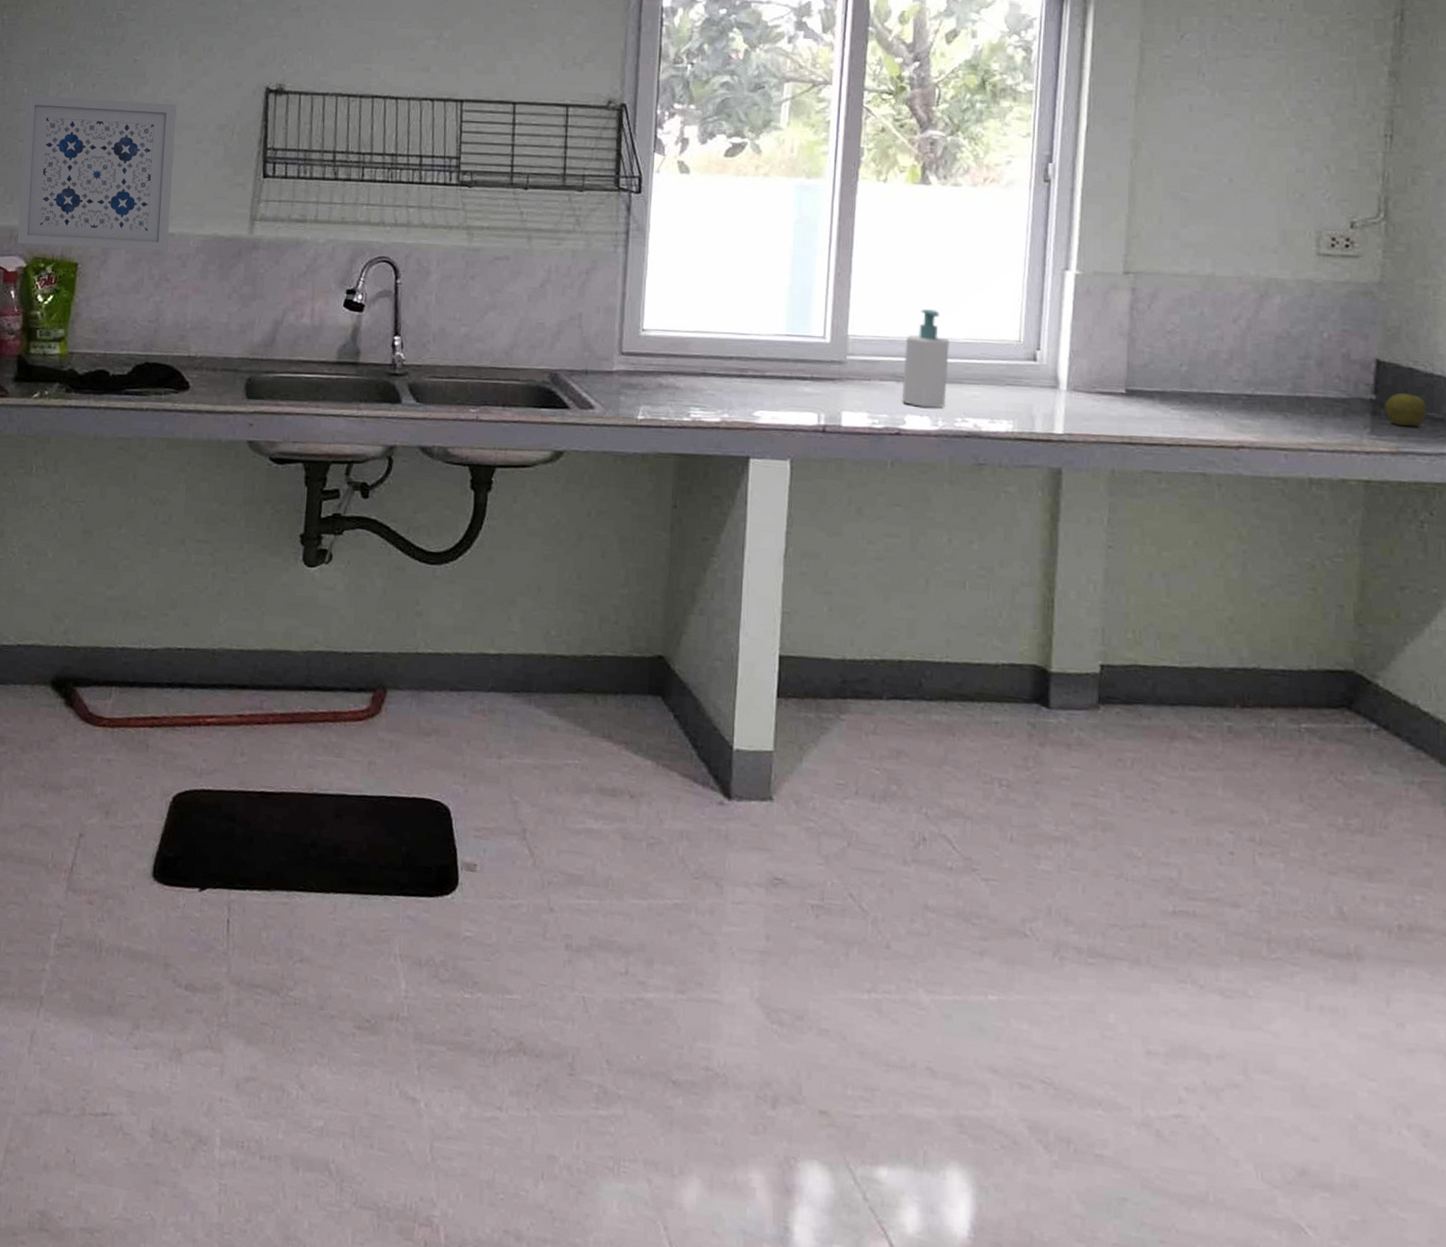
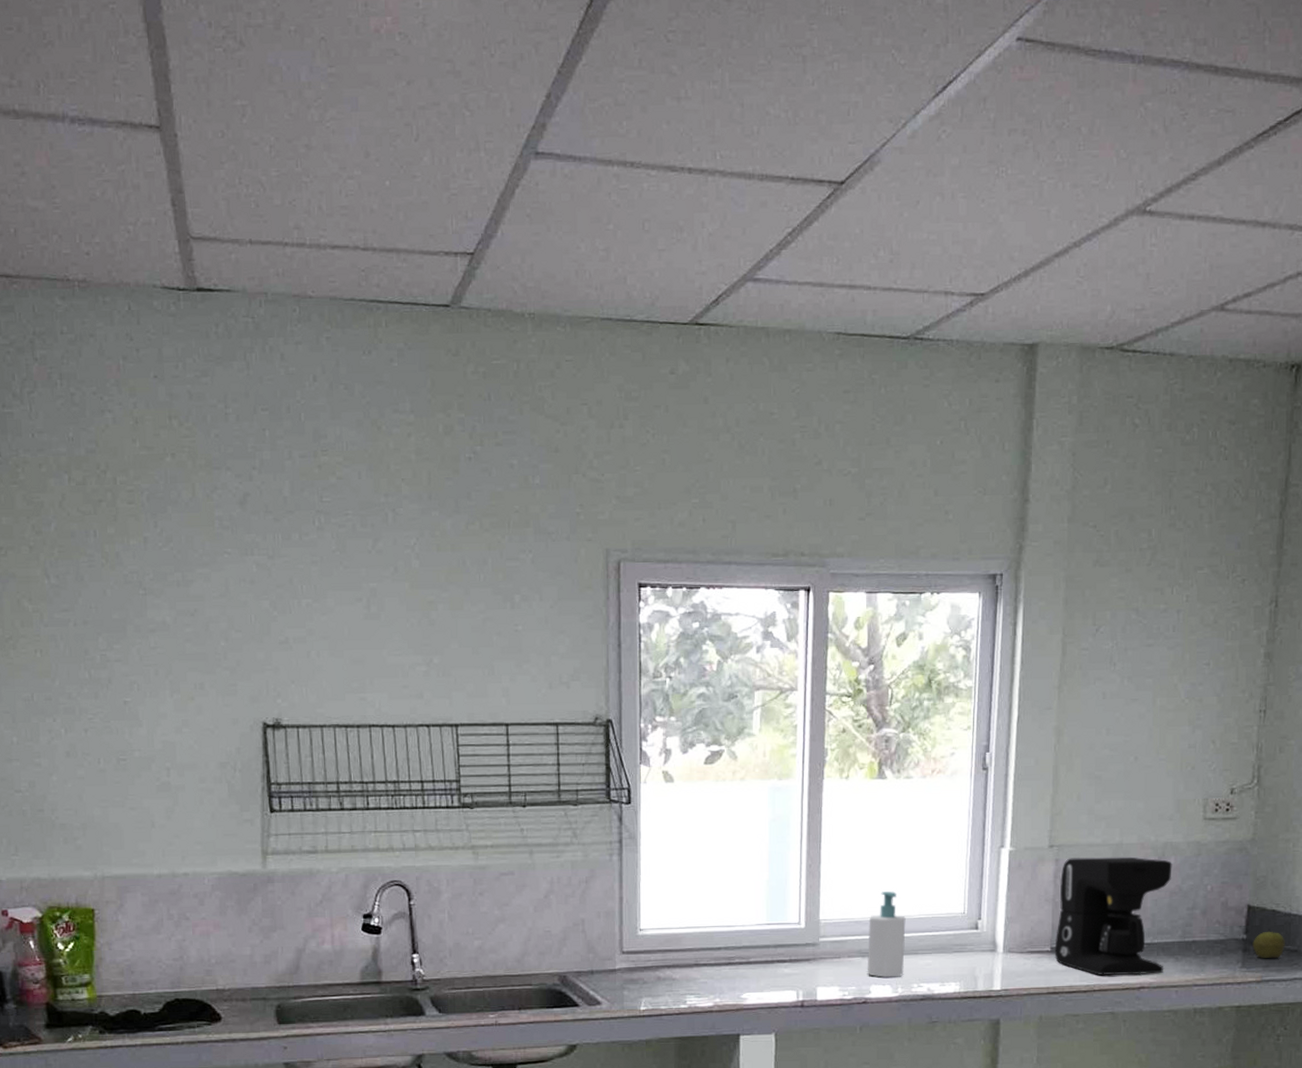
wall art: present [17,95,176,252] -> none [16,743,183,894]
coffee maker: none [1130,288,1278,432] -> present [1054,857,1172,976]

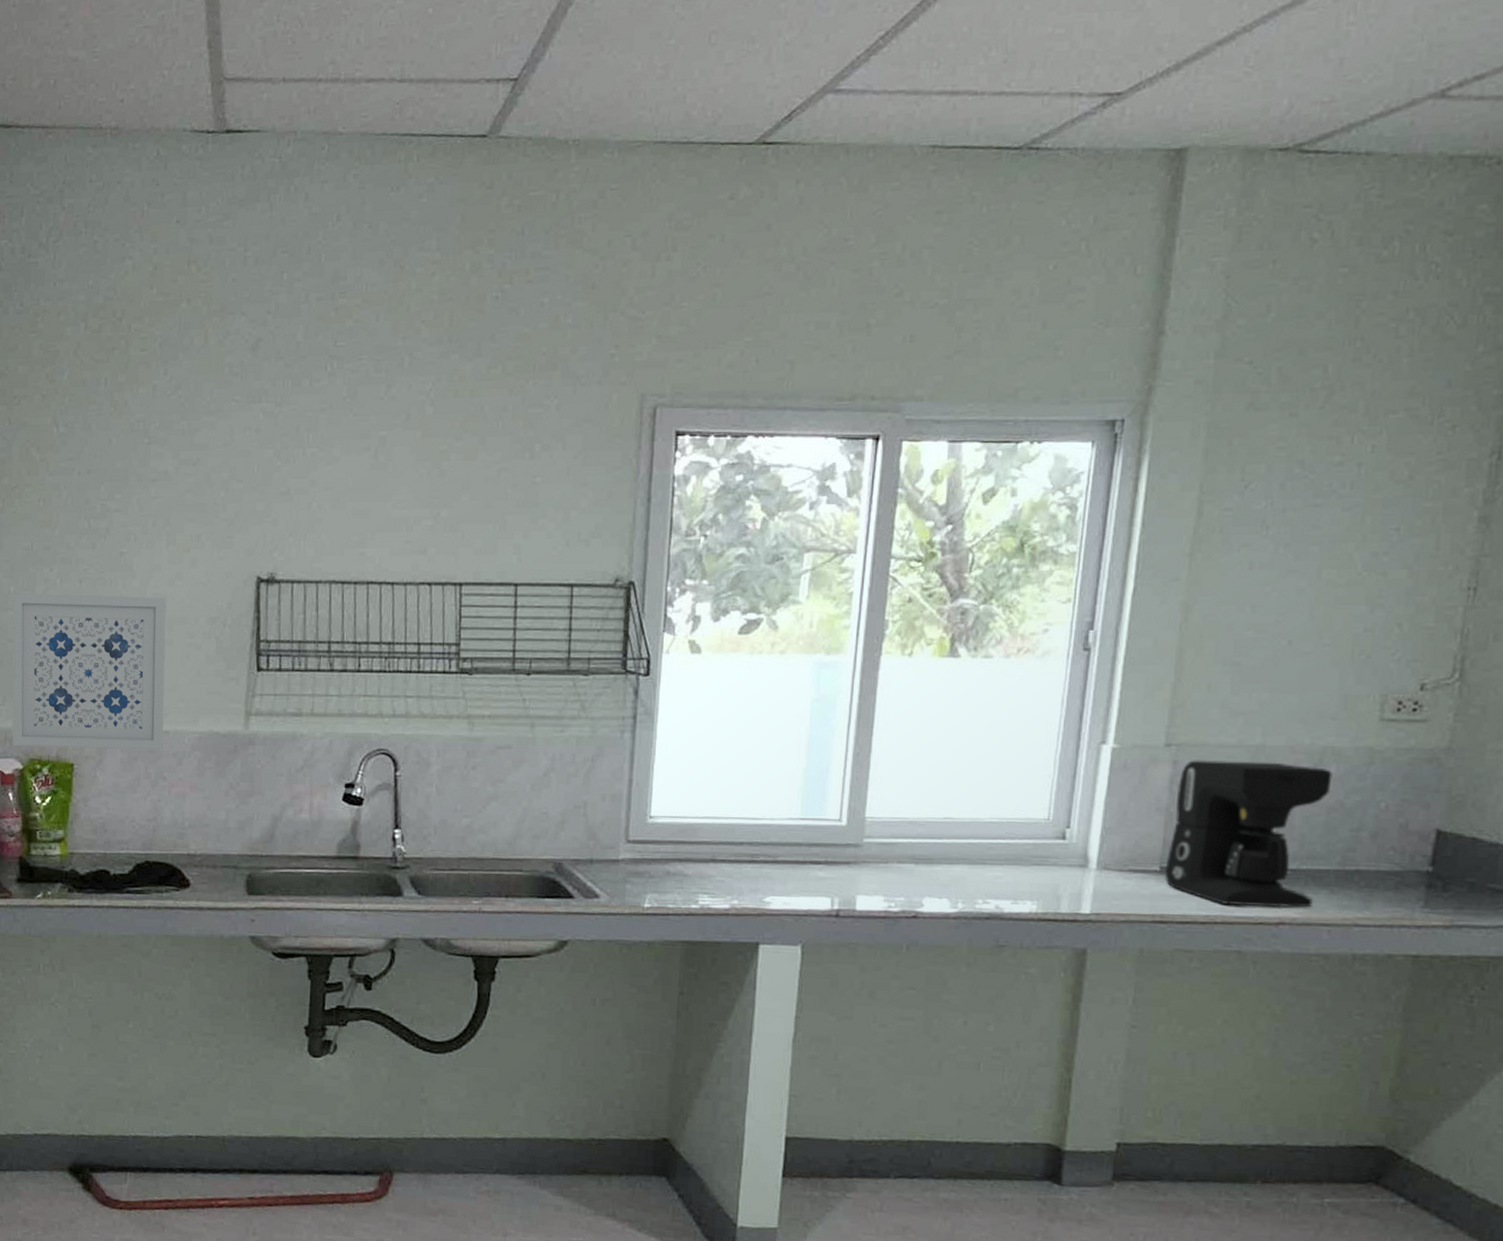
wall art: none [16,743,183,894] -> present [12,593,166,750]
soap bottle: present [867,891,906,978] -> none [920,789,973,890]
apple: present [1252,929,1285,958] -> none [1440,861,1489,898]

